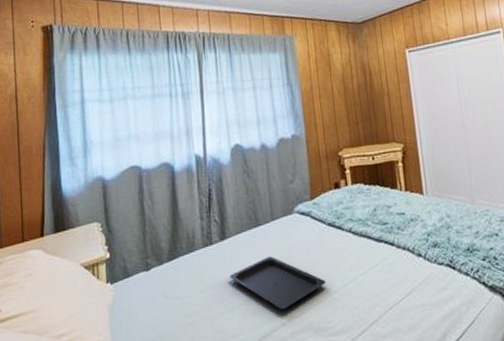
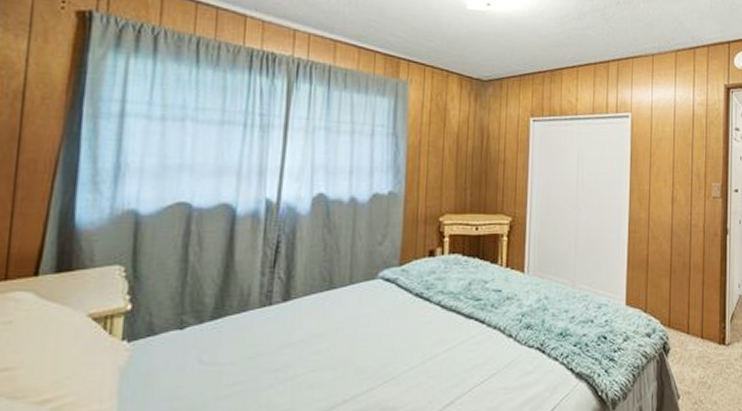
serving tray: present [229,256,326,310] -> none [287,324,403,385]

